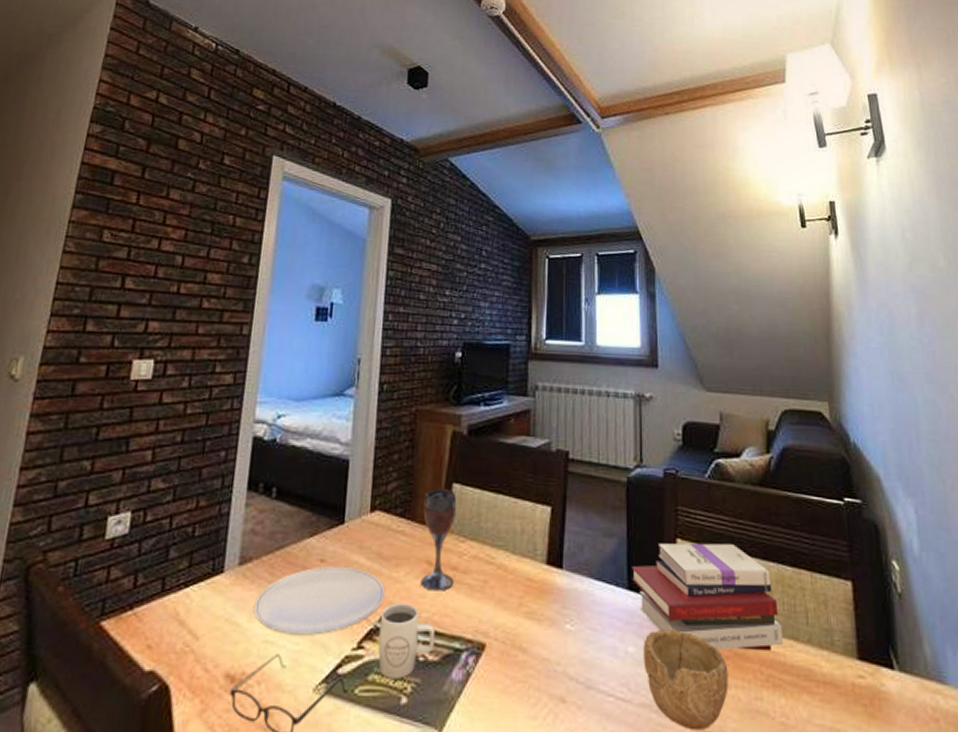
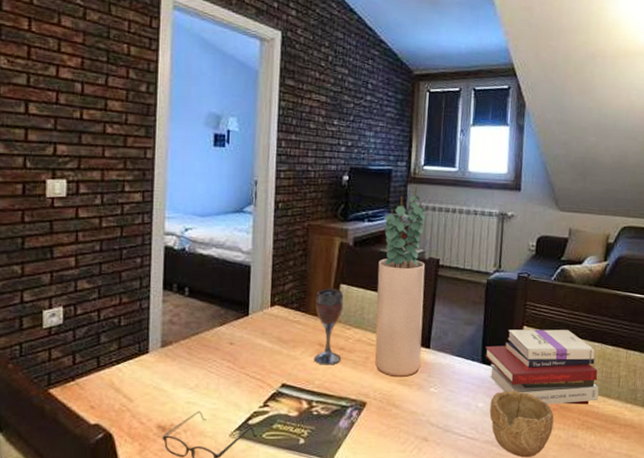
plate: present [253,565,386,636] -> none [176,347,285,398]
mug: present [377,603,436,679] -> none [280,374,327,427]
vase: none [495,363,553,610] -> present [374,186,426,378]

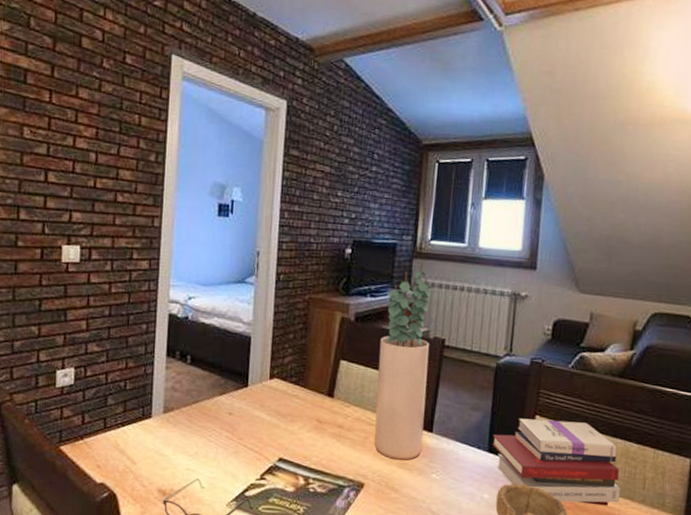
cup: present [313,288,344,365] -> none [311,364,344,443]

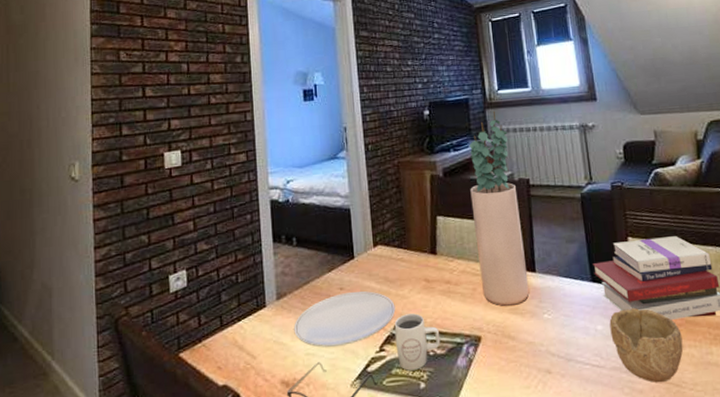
plate: none [177,418,283,468] -> present [294,291,396,347]
mug: none [276,449,324,503] -> present [394,313,441,371]

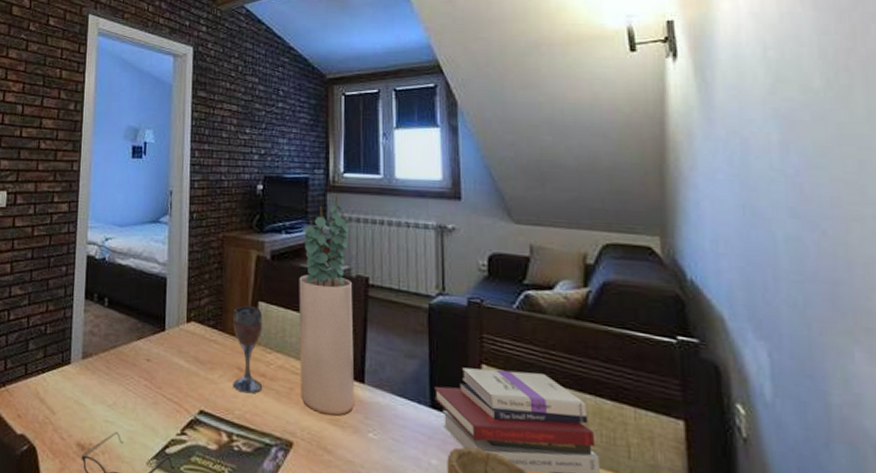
plate: present [294,291,396,347] -> none [95,365,203,421]
mug: present [394,313,441,371] -> none [198,400,248,463]
cup: none [415,221,449,302] -> present [232,305,263,394]

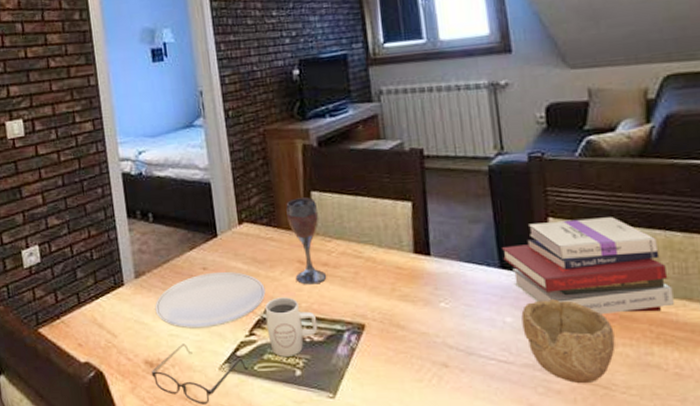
plate: none [95,365,203,421] -> present [155,271,266,329]
mug: none [198,400,248,463] -> present [264,297,318,357]
vase: present [298,195,355,417] -> none [349,68,423,293]

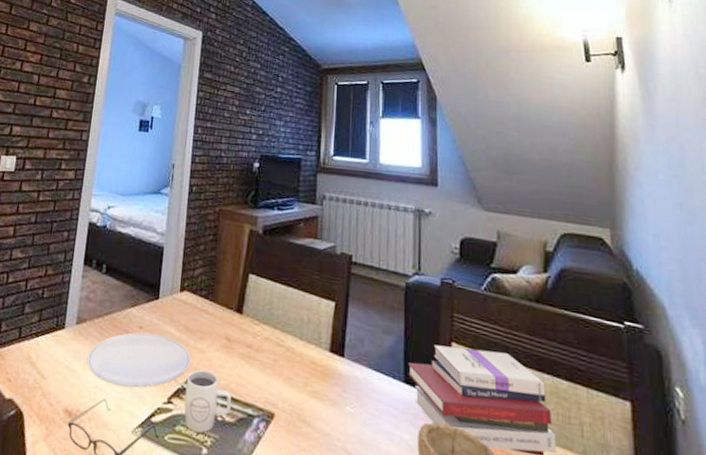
cup: present [286,197,327,285] -> none [220,277,253,364]

